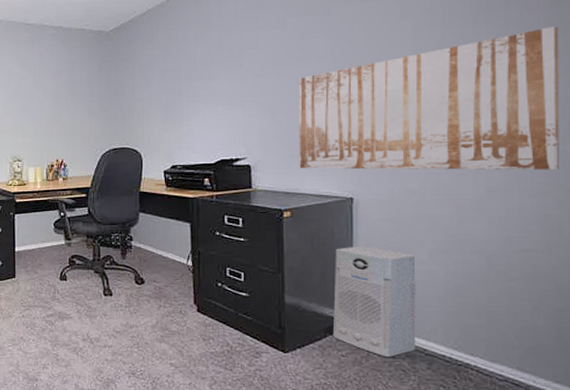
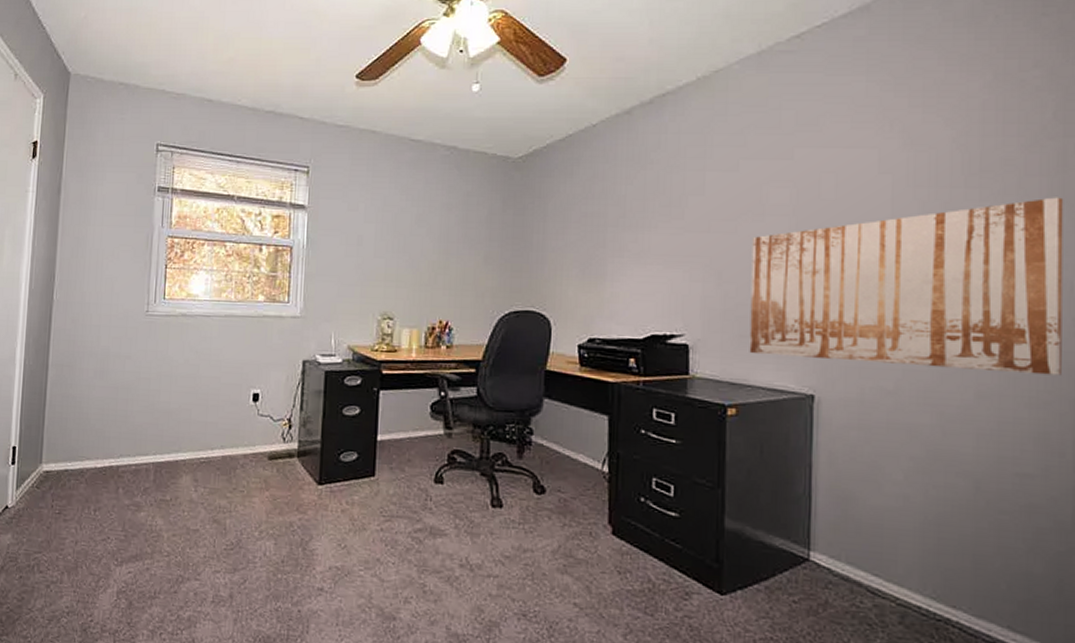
air purifier: present [332,246,418,358] -> none [782,458,890,607]

